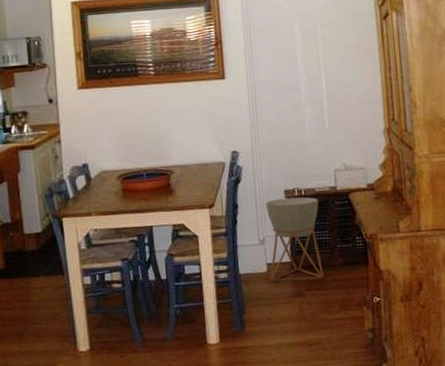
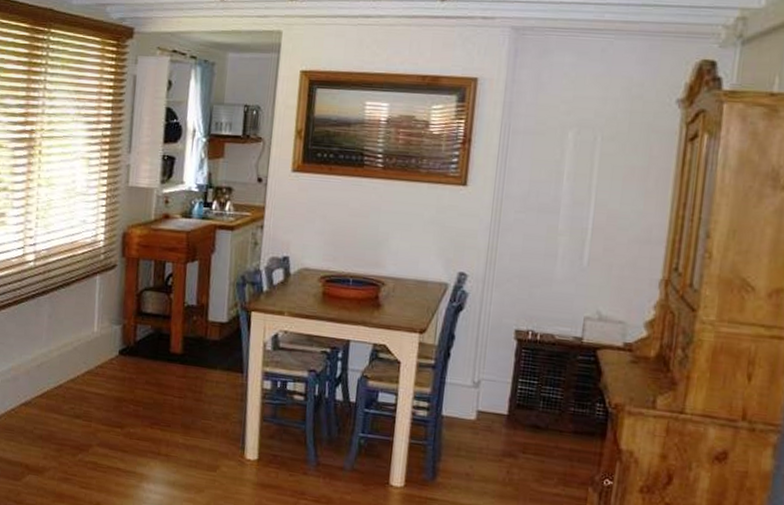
planter: present [265,197,324,282] -> none [478,338,557,444]

